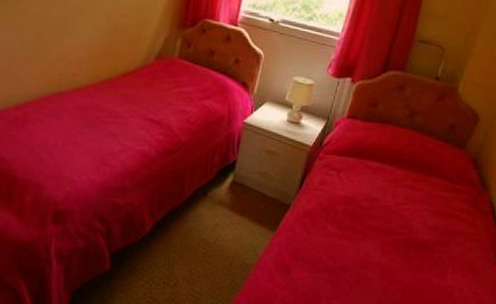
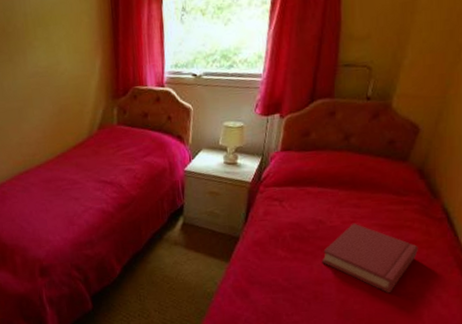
hardback book: none [369,205,463,285] -> present [321,223,418,294]

